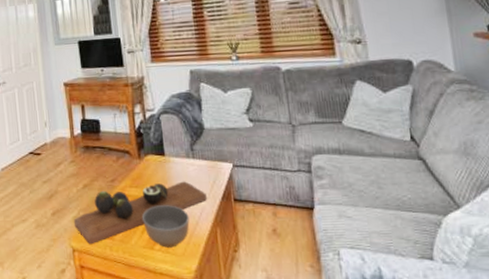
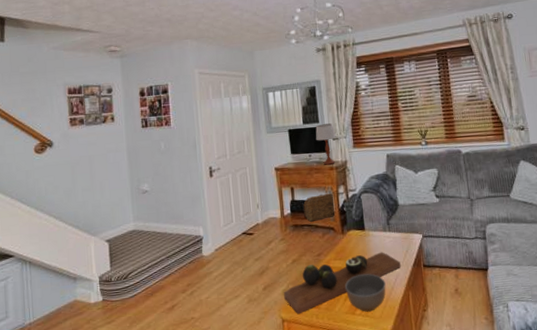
basket: none [95,112,130,144] -> present [303,192,335,222]
table lamp: none [108,34,131,81] -> present [315,123,336,165]

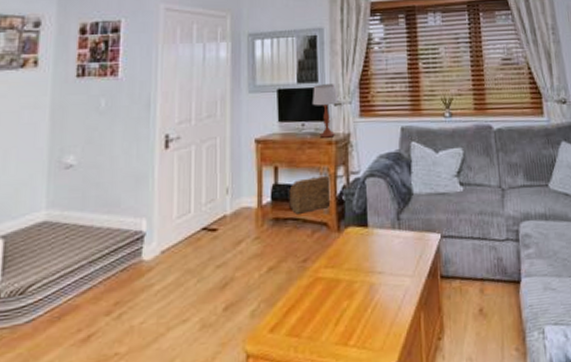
decorative tray: present [283,252,401,315] -> none [251,257,412,347]
bowl: present [345,273,386,312] -> none [337,287,391,342]

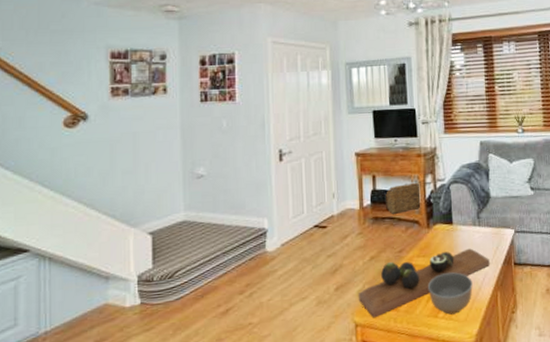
decorative tray: none [251,257,412,347] -> present [358,248,490,318]
table lamp: present [312,84,339,138] -> none [402,105,426,151]
bowl: none [337,287,391,342] -> present [428,272,473,315]

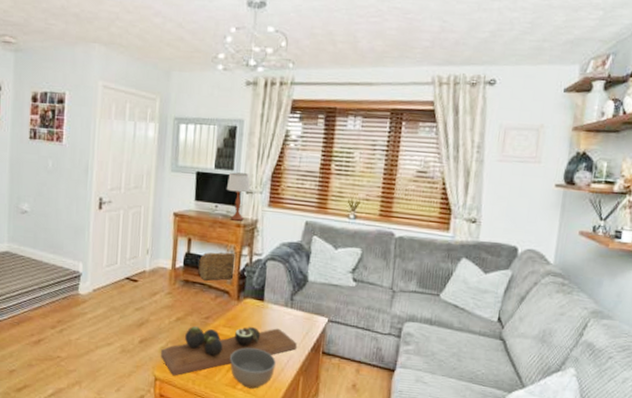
table lamp: none [402,105,426,151] -> present [226,172,251,221]

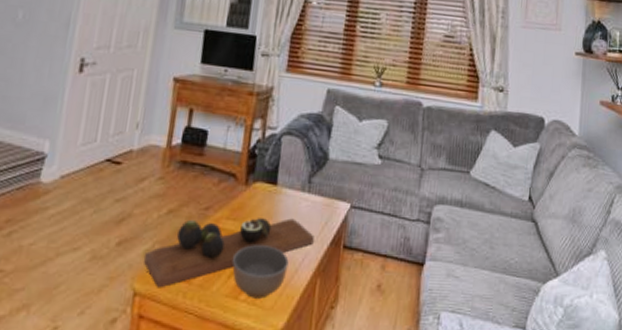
basket: present [198,252,237,281] -> none [199,125,248,161]
table lamp: present [226,172,251,221] -> none [238,31,267,88]

